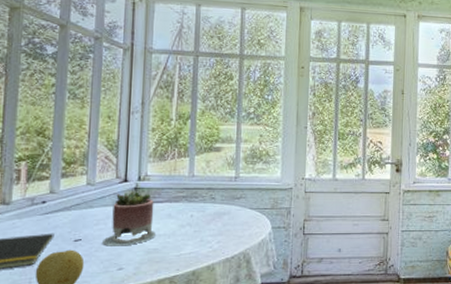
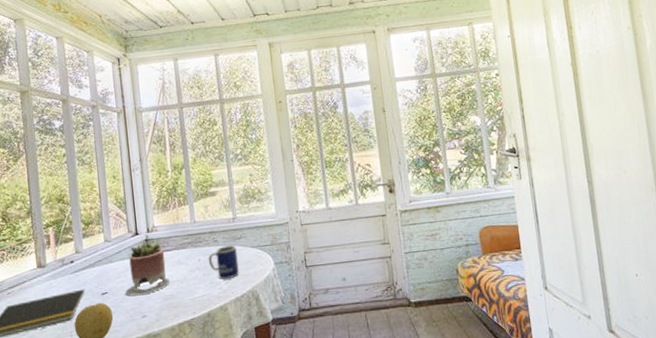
mug: none [201,204,234,239] -> present [208,245,239,280]

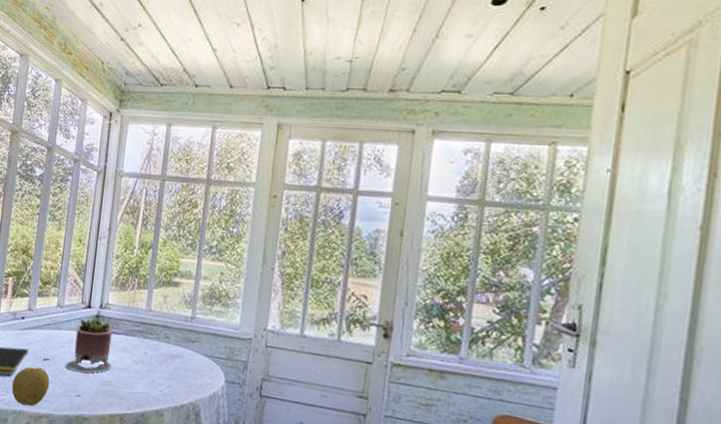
mug: present [208,245,239,280] -> none [154,345,188,384]

